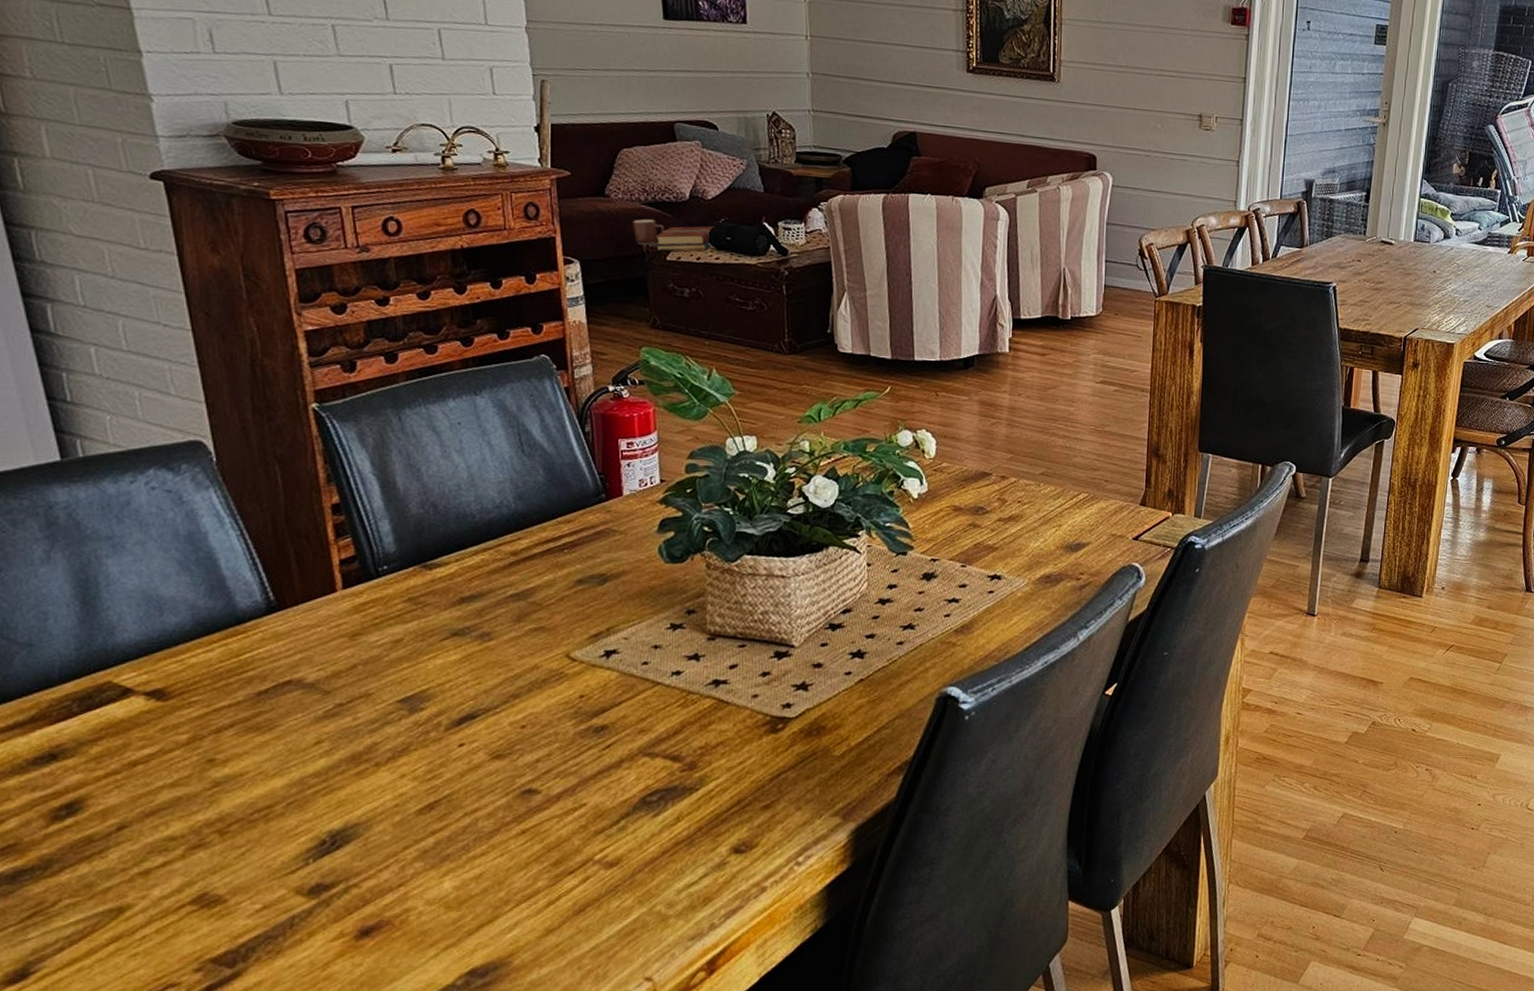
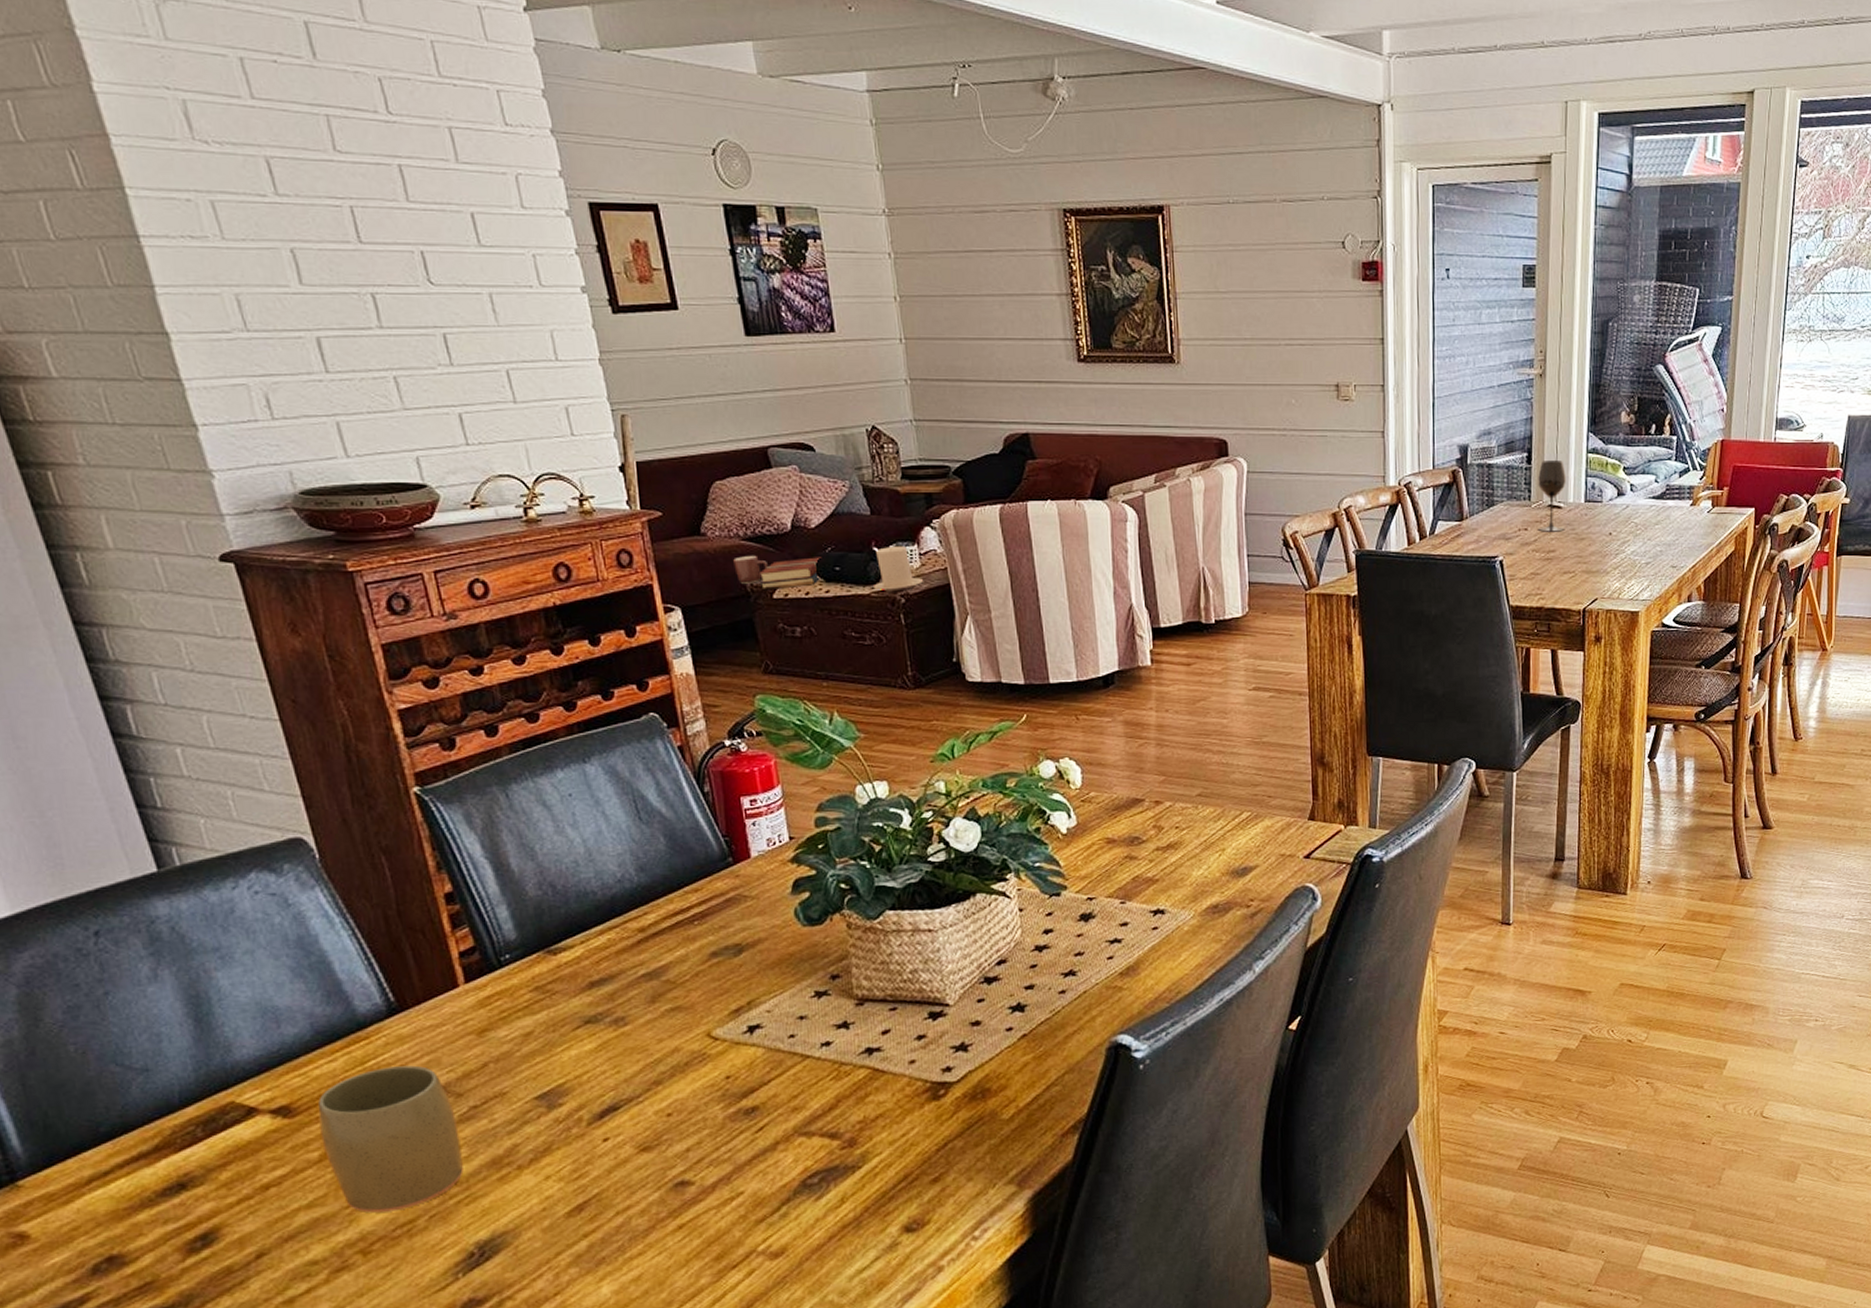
mug: none [191,661,323,796] -> present [318,1065,464,1213]
candle: none [761,222,806,265] -> present [874,545,923,592]
wineglass: none [1370,201,1399,266] -> present [1538,461,1566,532]

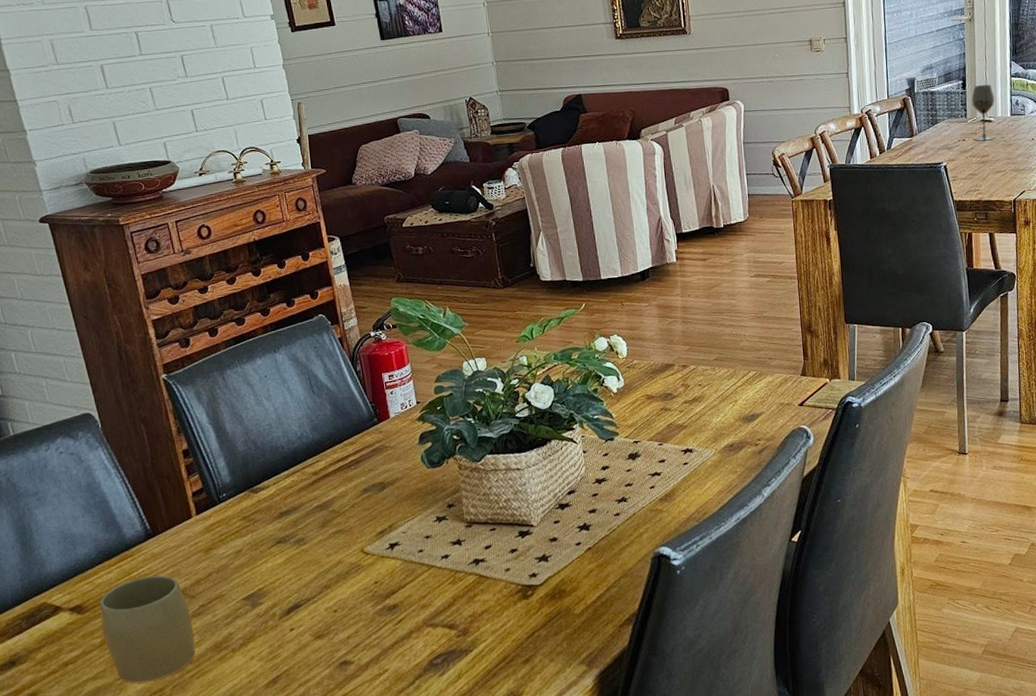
mug: present [732,555,769,585] -> none [374,196,400,219]
books: present [758,557,822,591] -> none [392,195,436,222]
candle: present [874,545,923,592] -> none [473,183,508,218]

